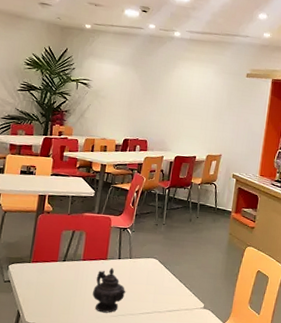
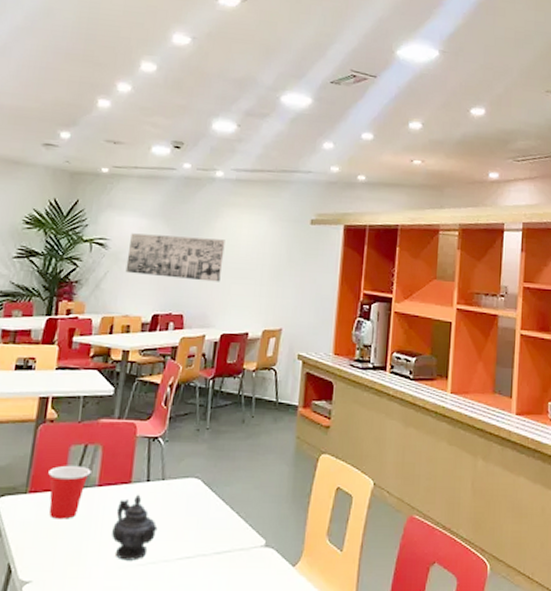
cup: none [46,244,78,282] -> present [48,465,91,519]
wall art: none [103,76,180,117] -> present [125,233,225,282]

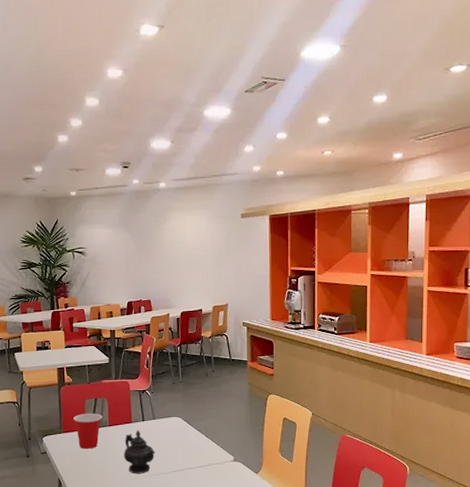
wall art: present [125,233,225,282] -> none [101,238,175,273]

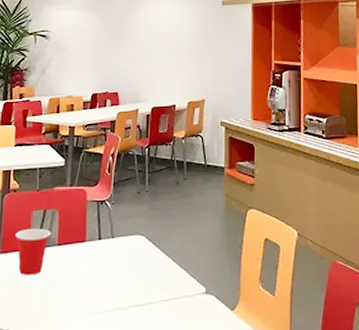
teapot: present [124,430,155,474] -> none [73,251,111,309]

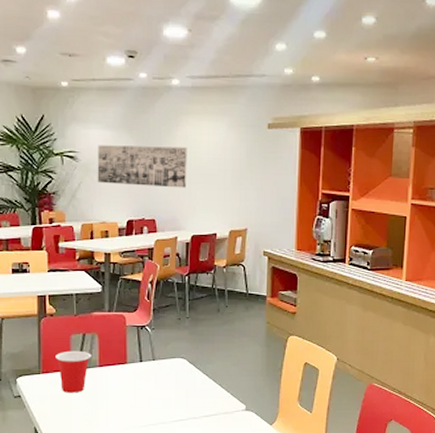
wall art: none [66,24,149,62] -> present [97,145,187,188]

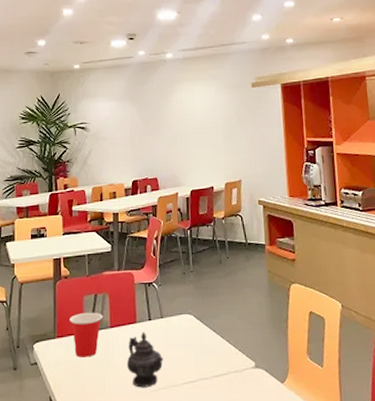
wall art: present [97,145,187,188] -> none [105,110,184,149]
teapot: none [116,372,154,423] -> present [127,331,164,388]

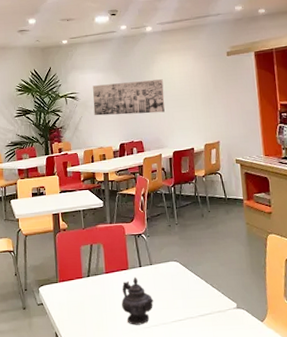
cup: present [70,312,103,358] -> none [69,260,99,299]
wall art: none [105,110,184,149] -> present [93,79,165,116]

